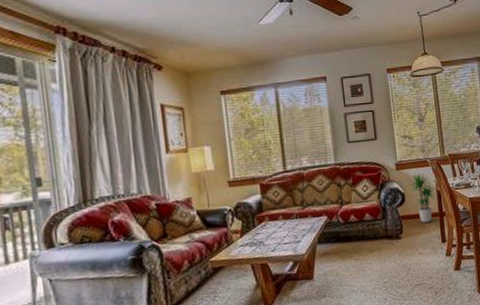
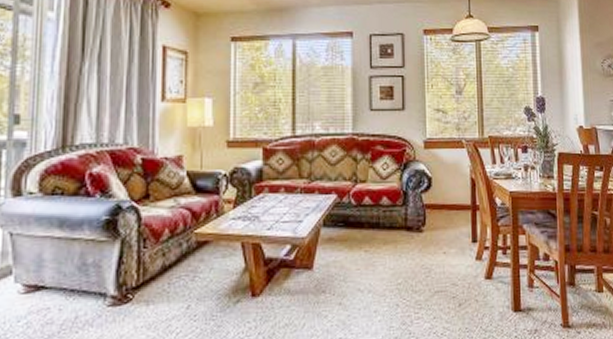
potted plant: present [408,173,437,223] -> none [438,155,471,215]

